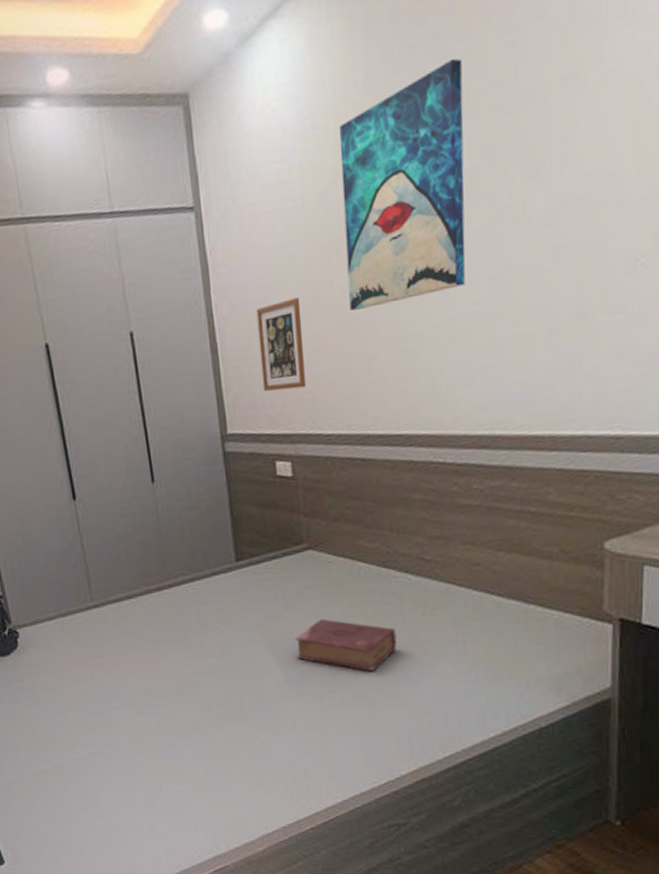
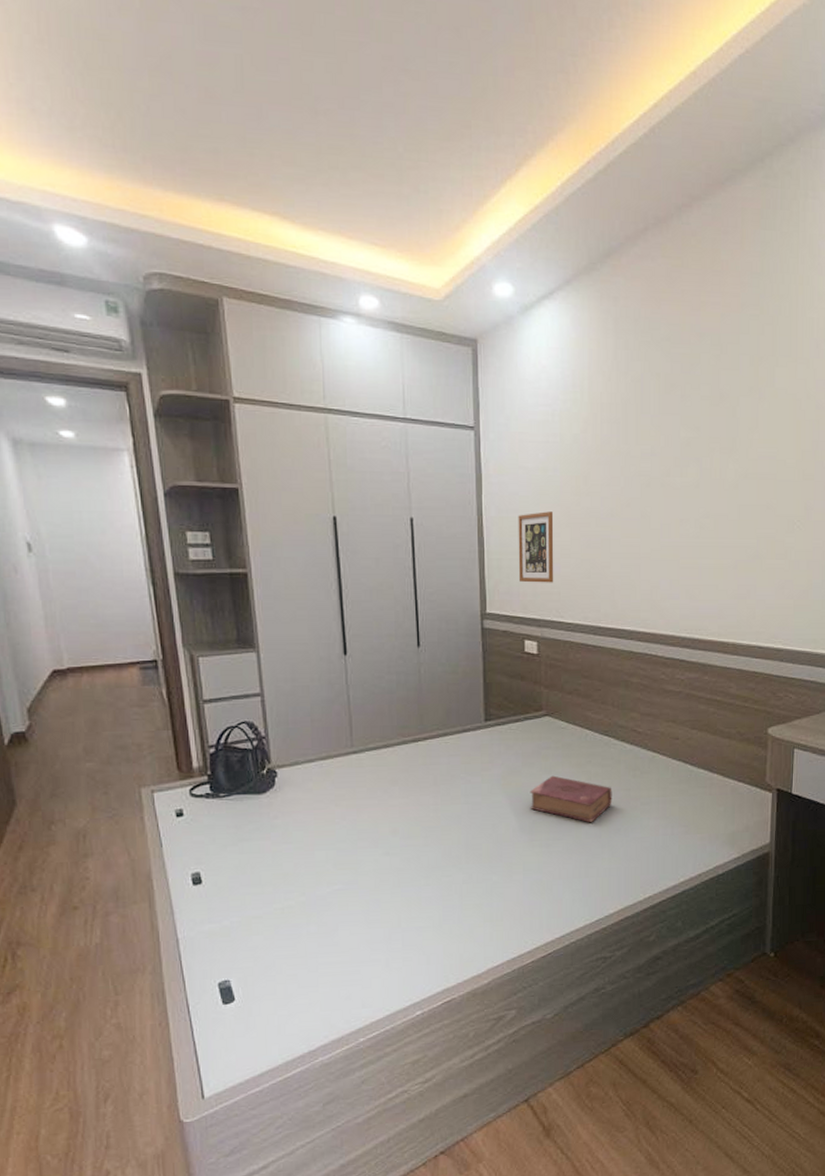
wall art: present [339,58,466,310] -> none [591,358,682,528]

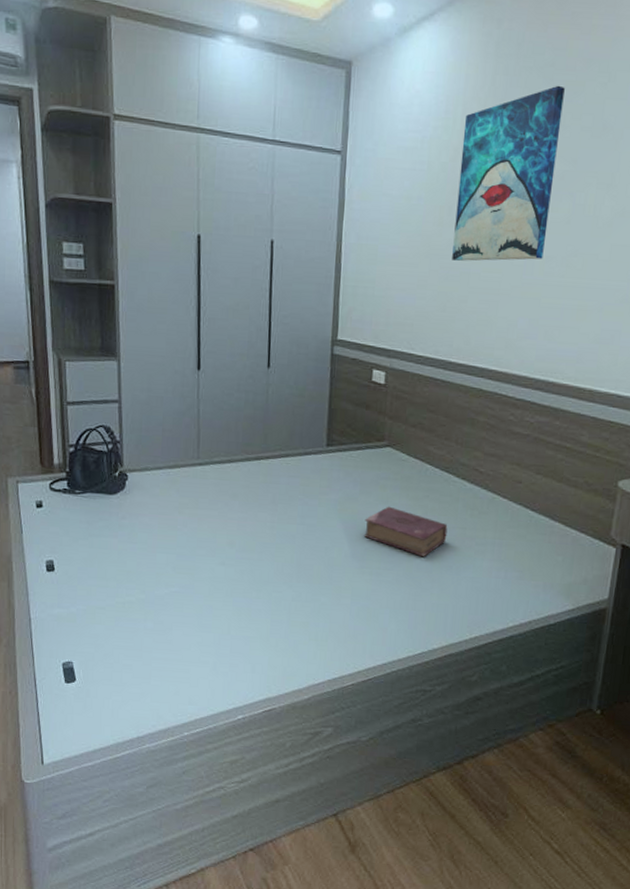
picture frame: present [518,511,554,583] -> none [372,241,414,314]
wall art: none [591,358,682,528] -> present [452,85,565,261]

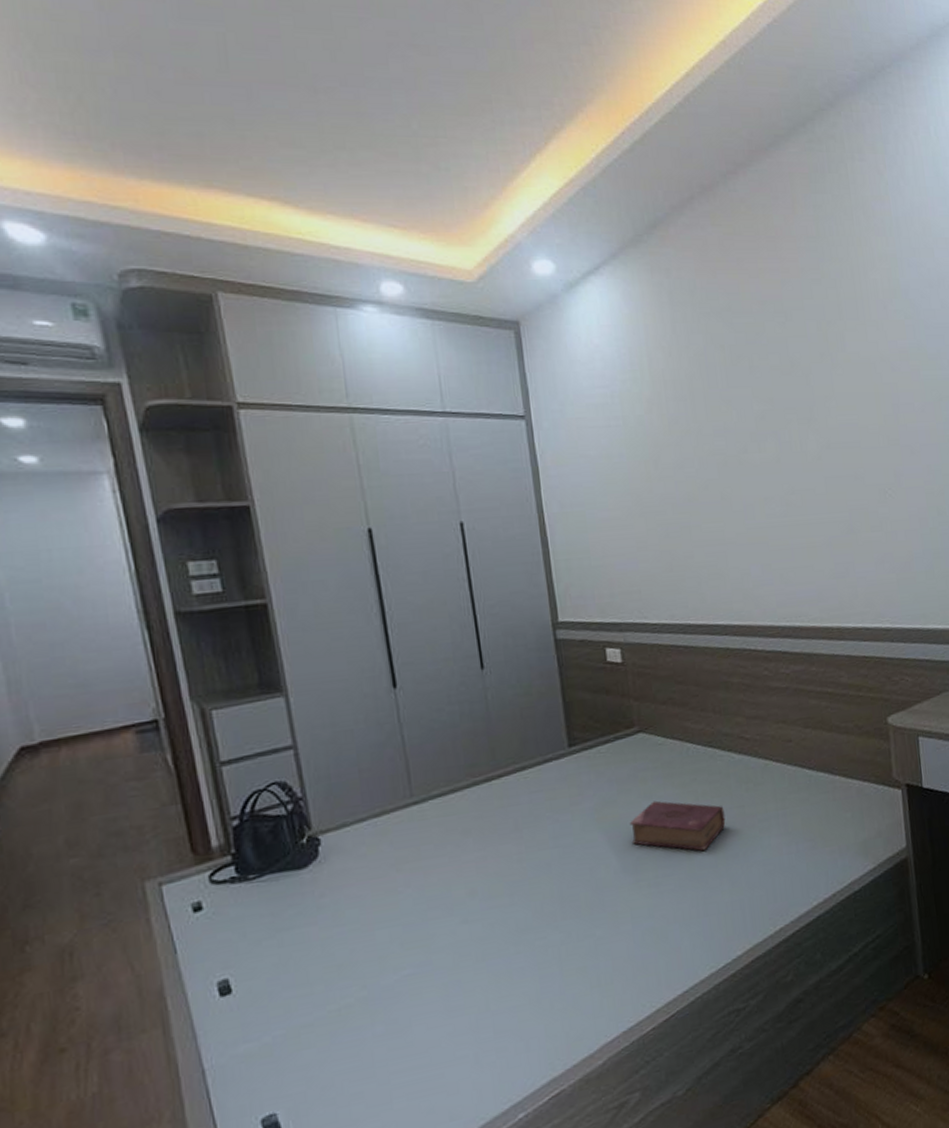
wall art: present [452,85,565,261] -> none [652,328,762,516]

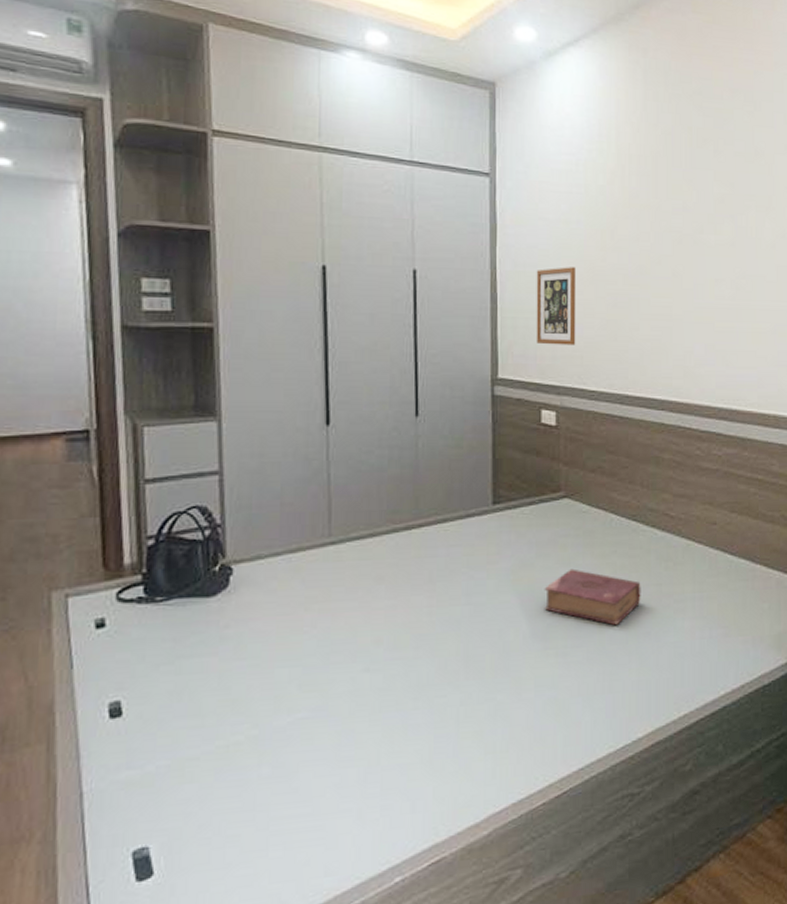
picture frame: none [584,502,633,583] -> present [536,267,577,346]

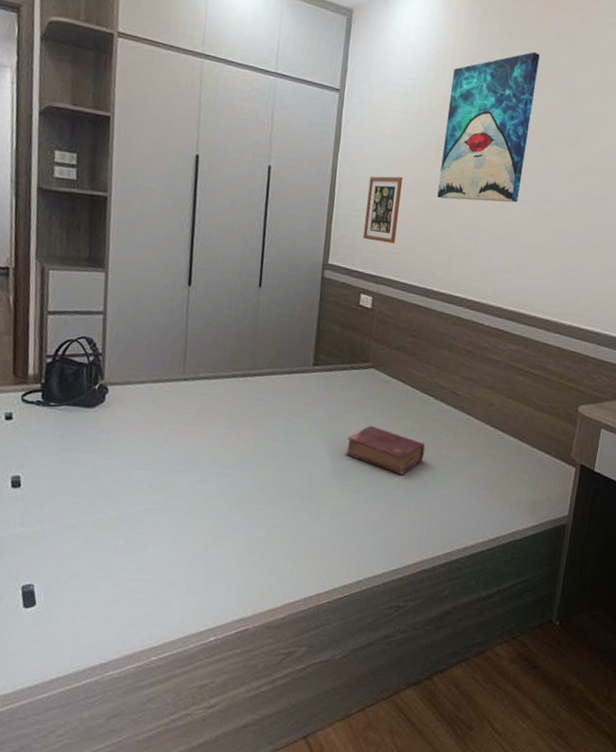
wall art: none [619,112,715,287] -> present [437,51,540,203]

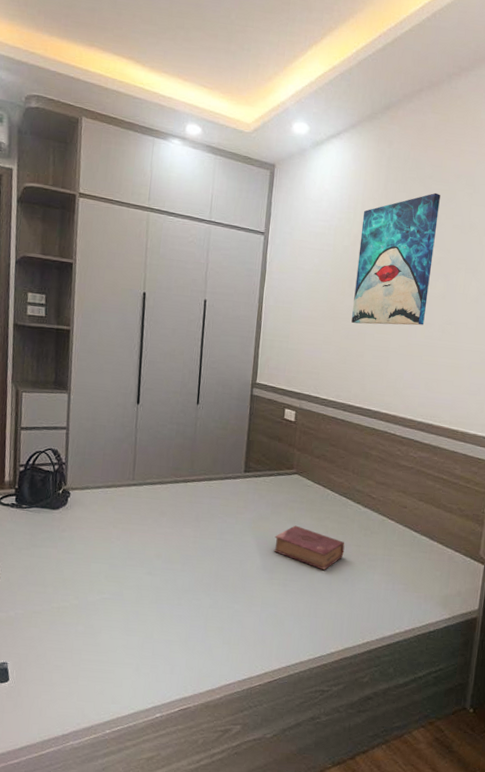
picture frame: present [362,176,403,244] -> none [286,305,321,364]

